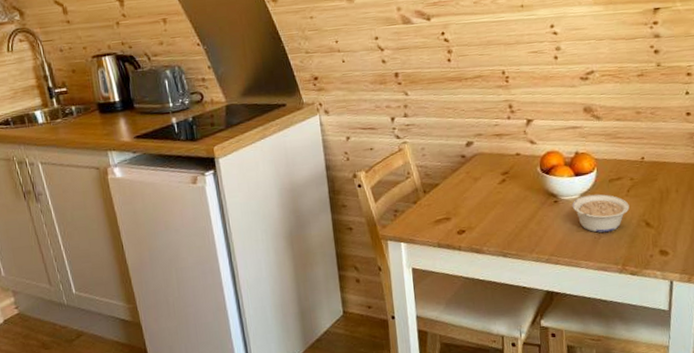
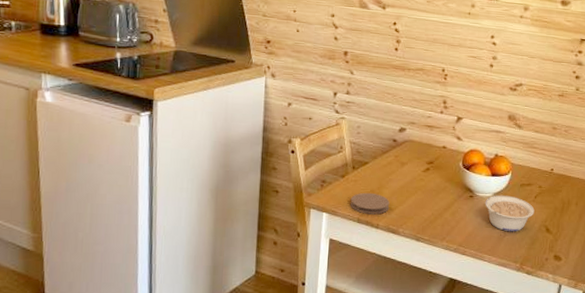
coaster: none [427,214,469,238] -> present [350,192,390,215]

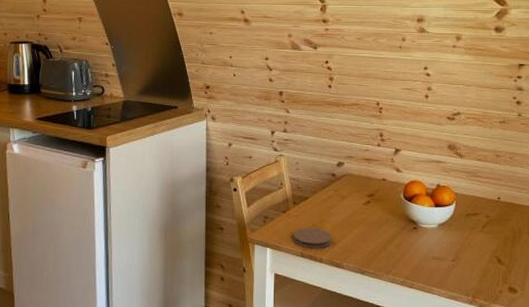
legume: present [485,195,535,232] -> none [430,226,483,264]

